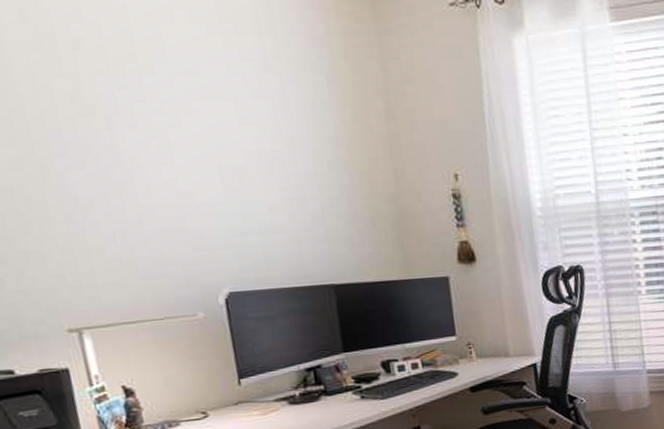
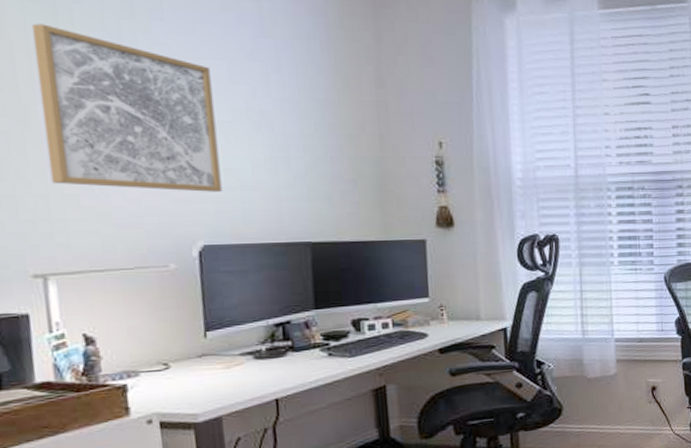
wall art: none [37,72,242,239] -> present [31,23,223,192]

